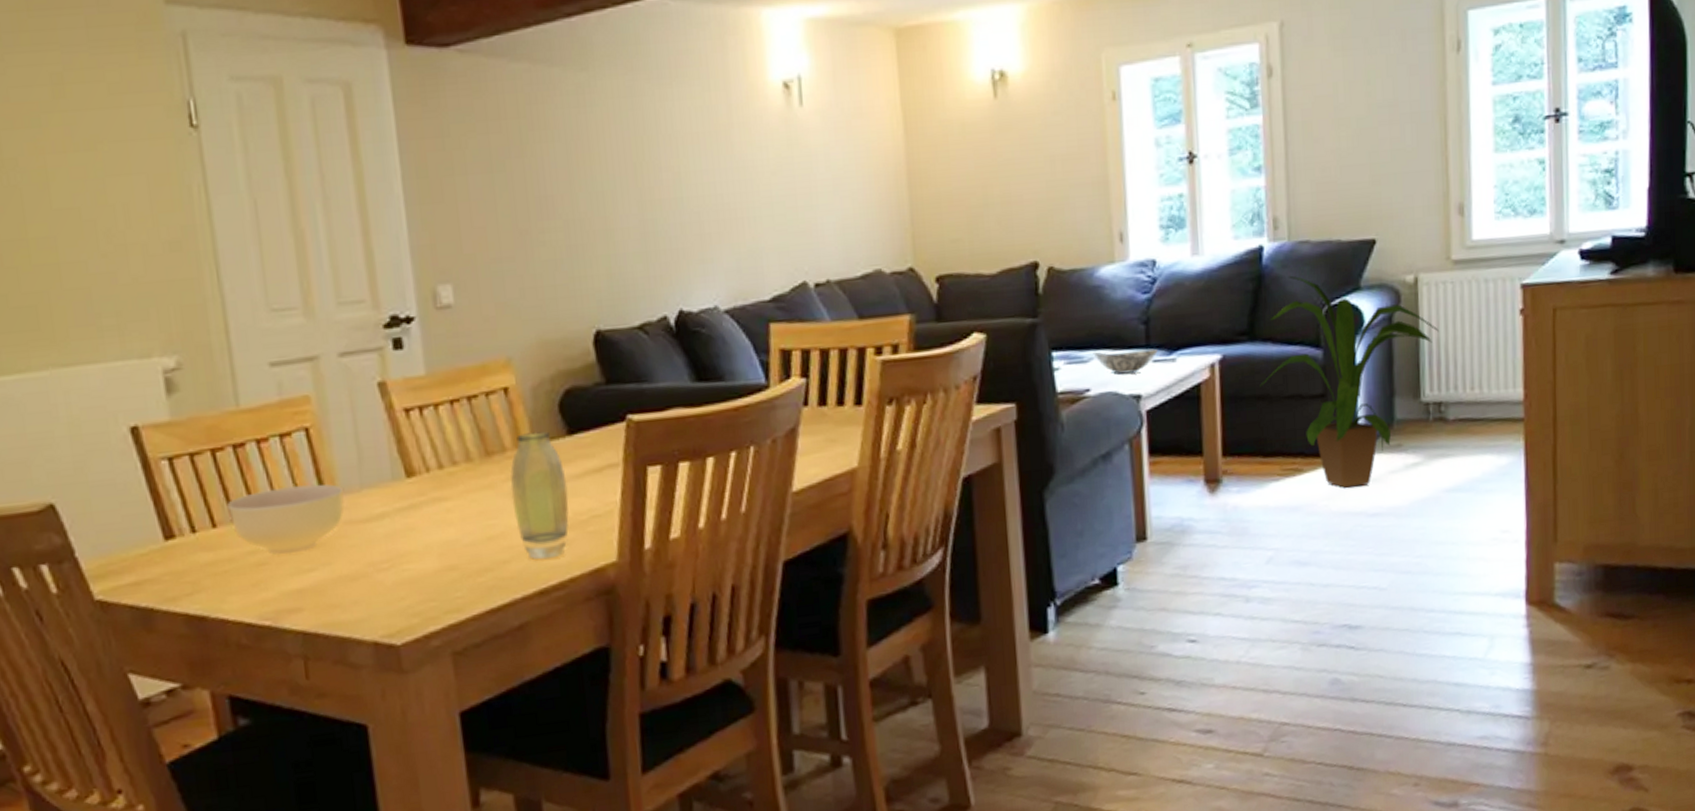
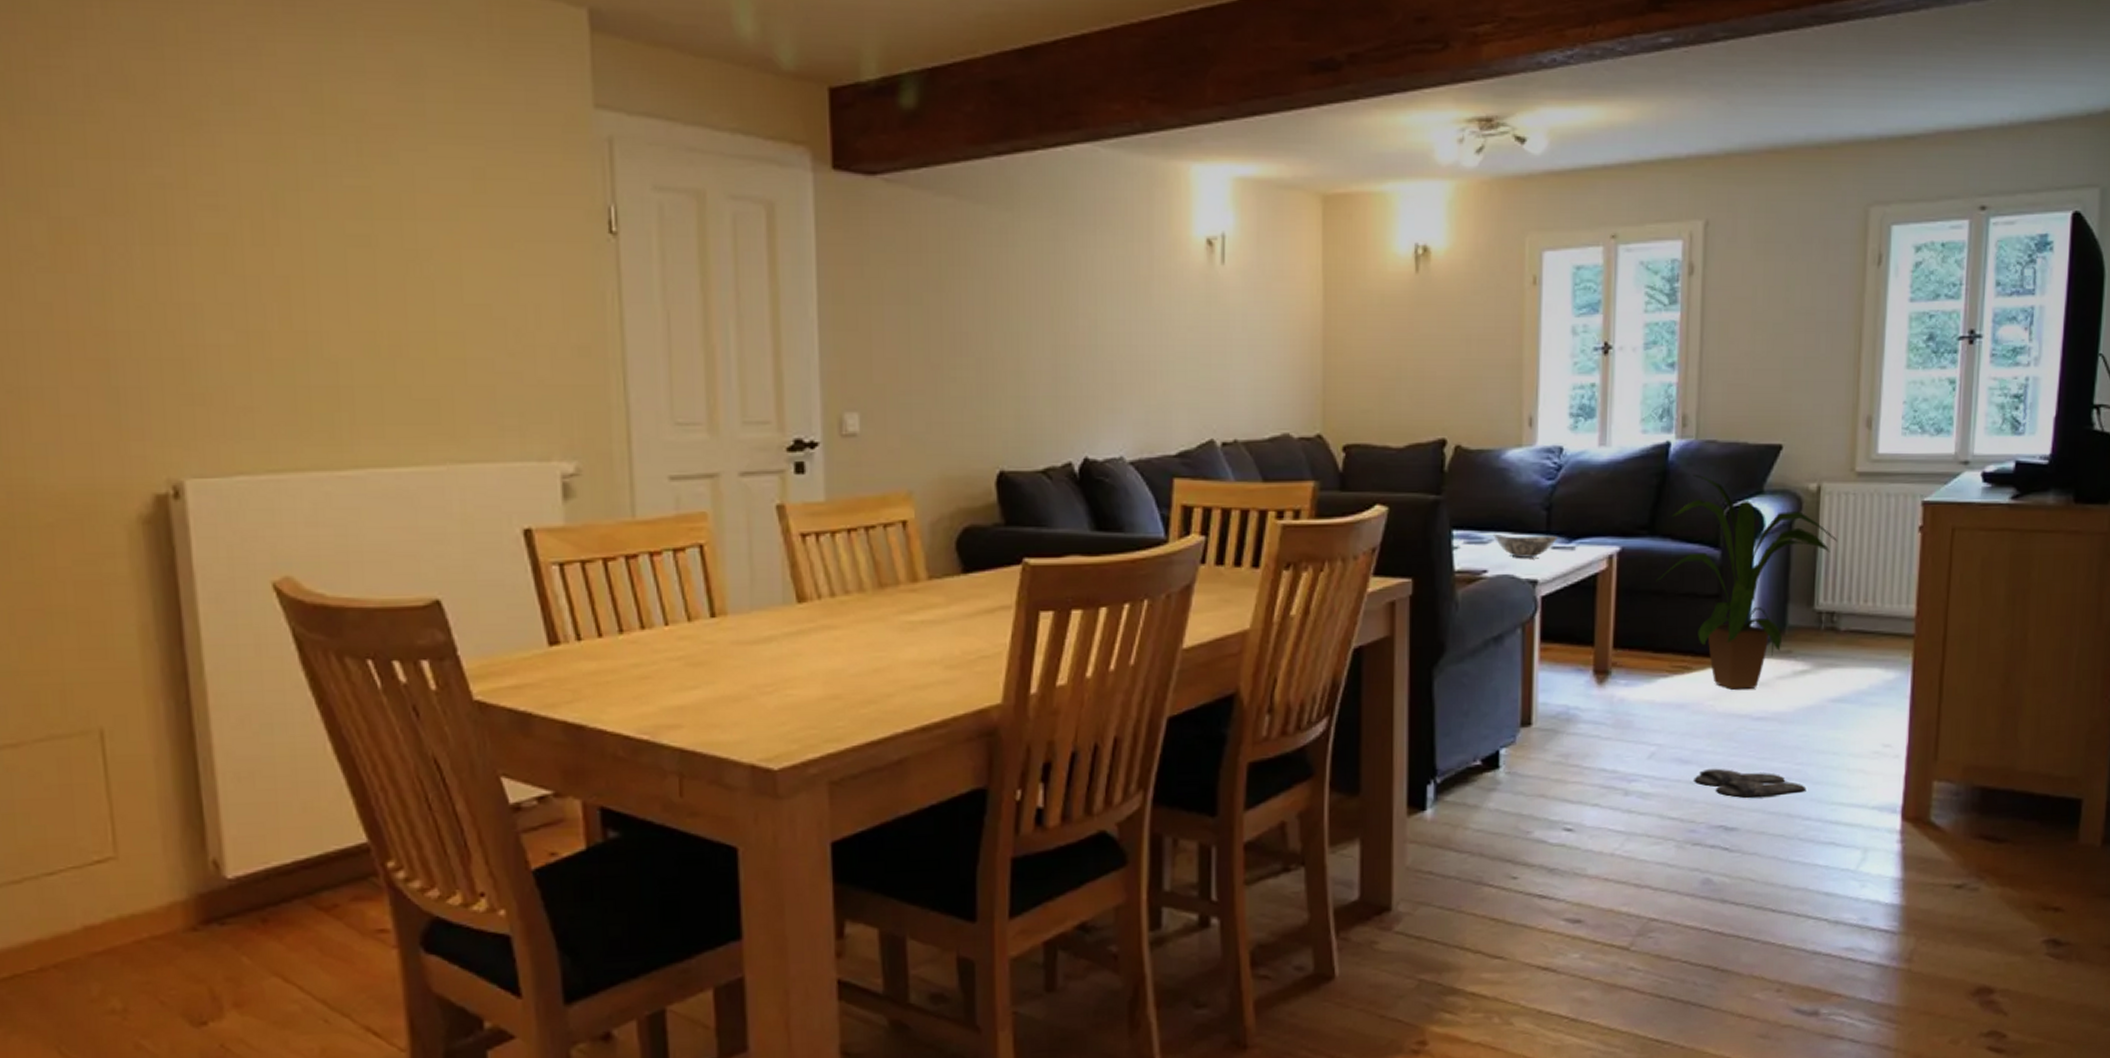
bowl: present [226,484,344,555] -> none [614,601,734,670]
vase: present [510,431,569,560] -> none [901,568,958,696]
slippers: none [1314,567,1428,595] -> present [1694,768,1806,798]

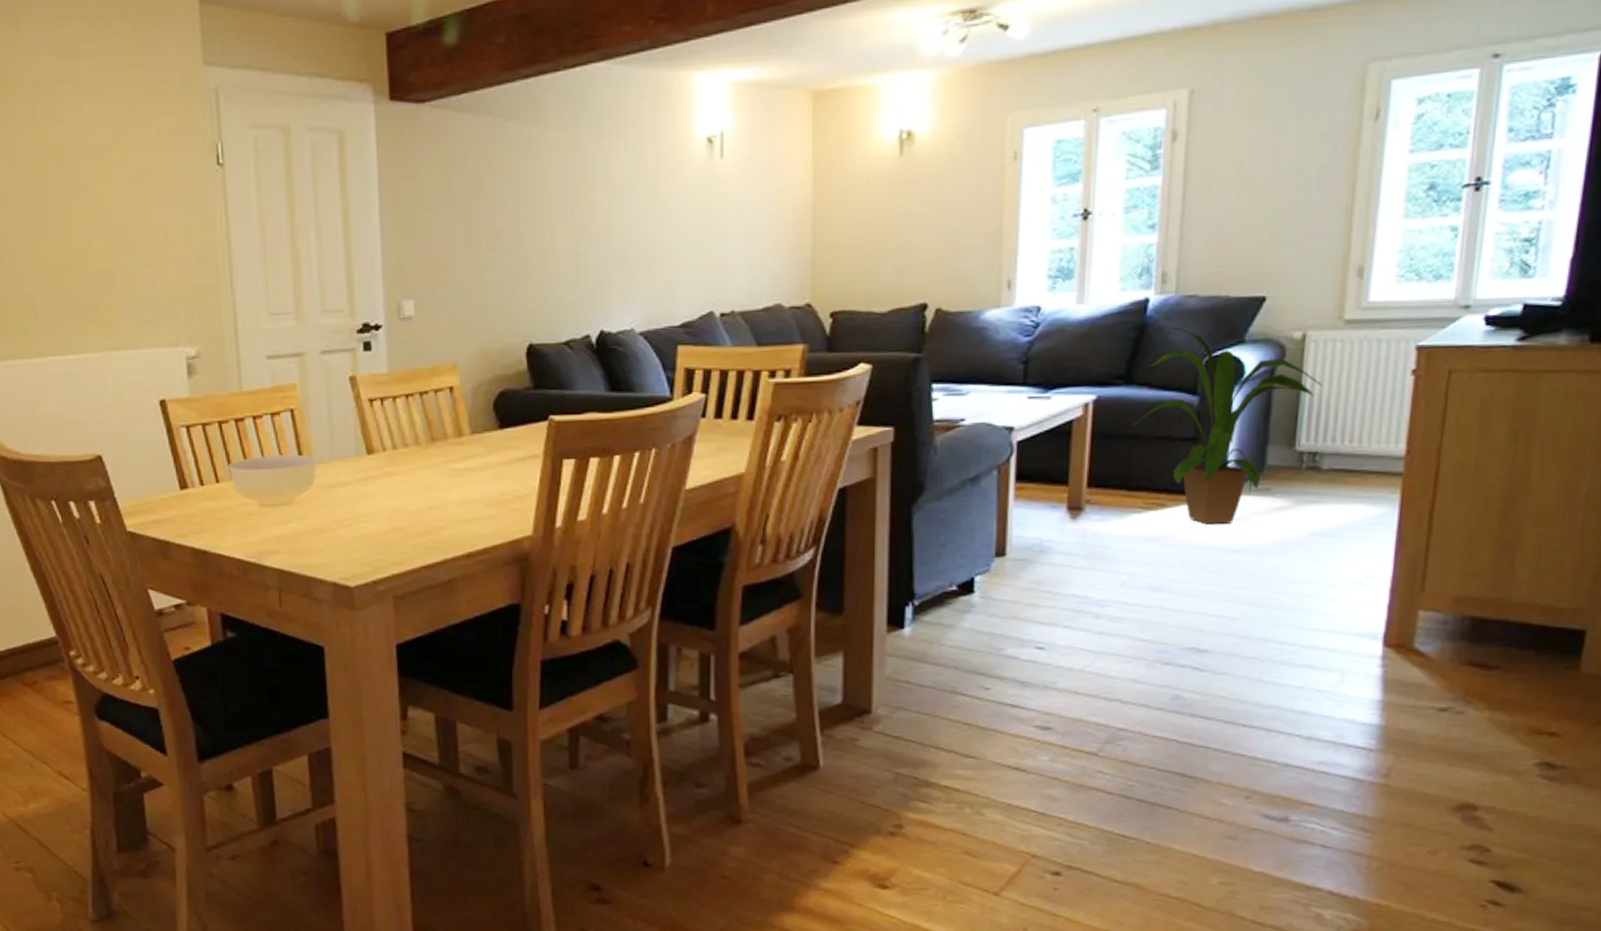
bowl: none [614,601,734,670] -> present [227,454,318,508]
decorative bowl: present [1493,533,1558,559] -> none [971,386,1034,408]
slippers: present [1694,768,1806,798] -> none [1166,595,1282,623]

